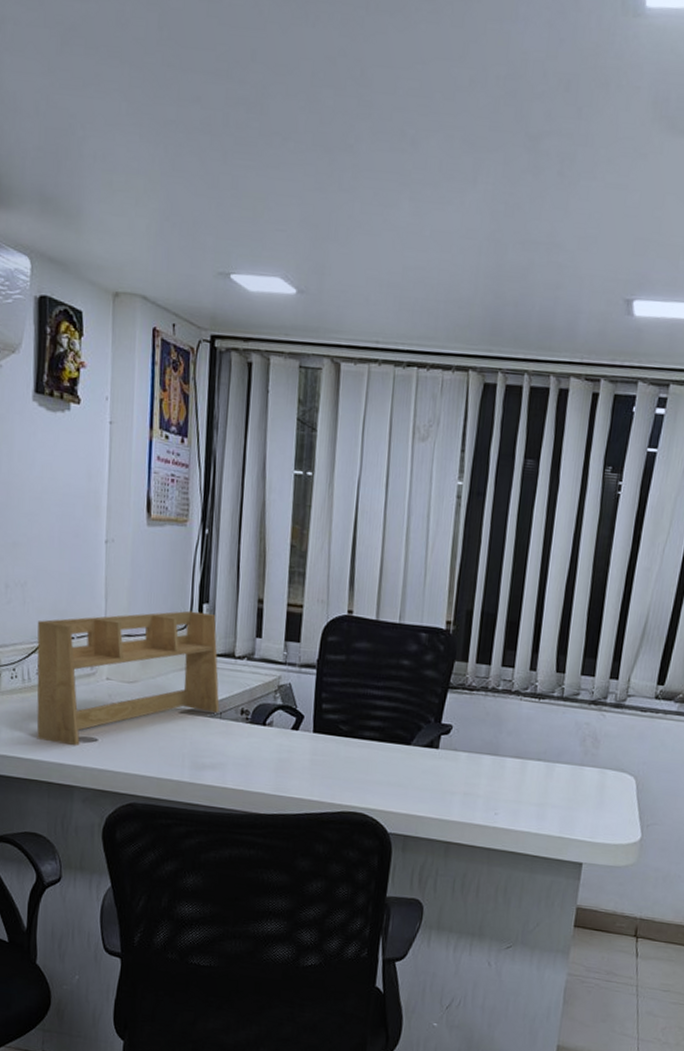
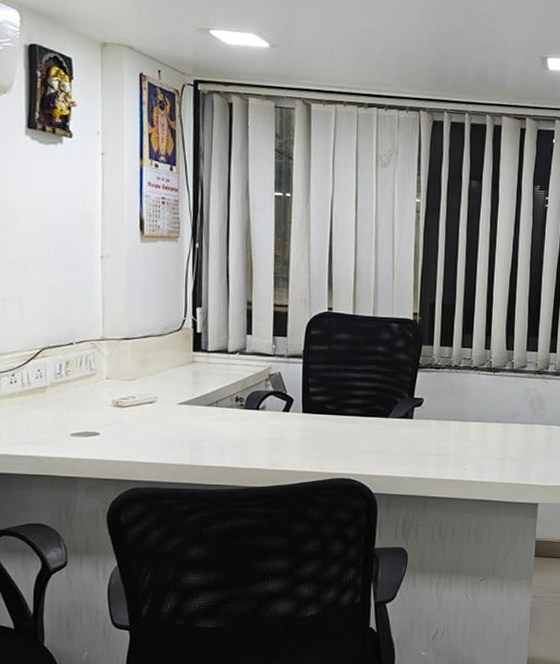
desk organizer: present [36,610,220,747] -> none [35,314,216,441]

